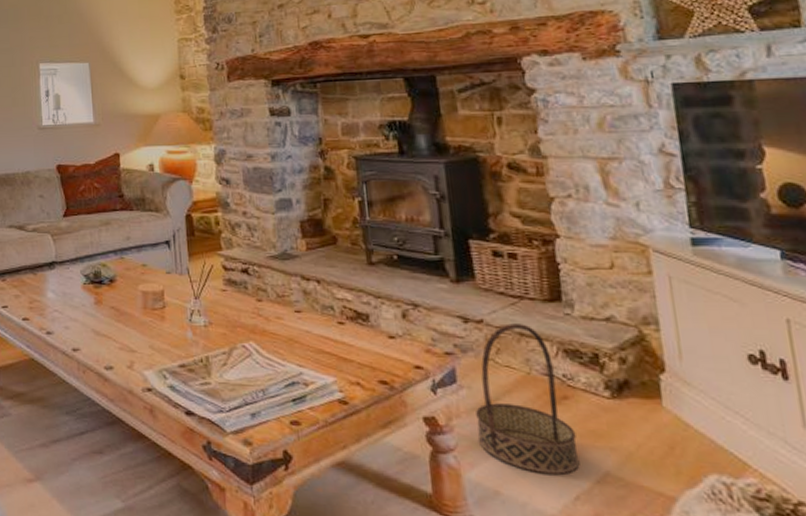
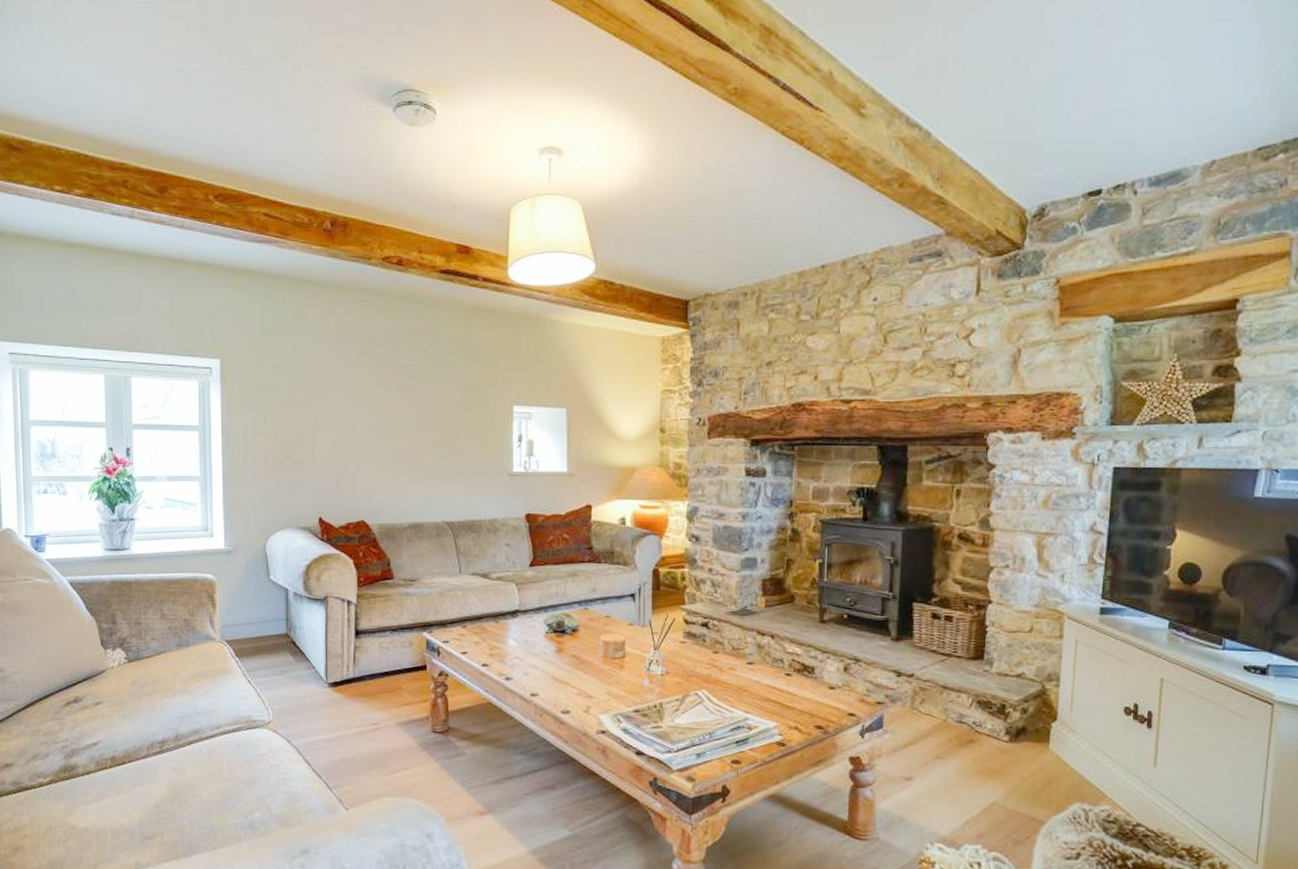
basket: present [476,323,580,476] -> none [893,678,975,805]

